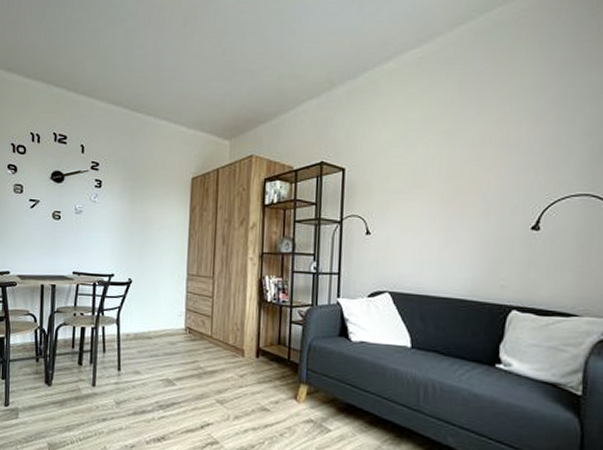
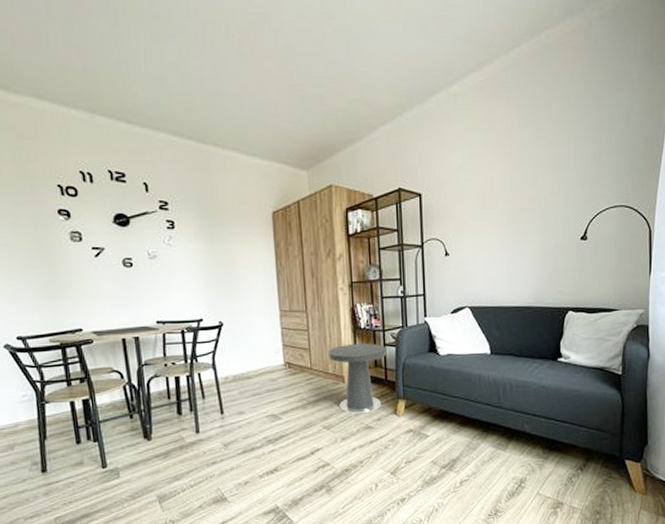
side table: none [230,316,292,393] -> present [328,343,387,414]

